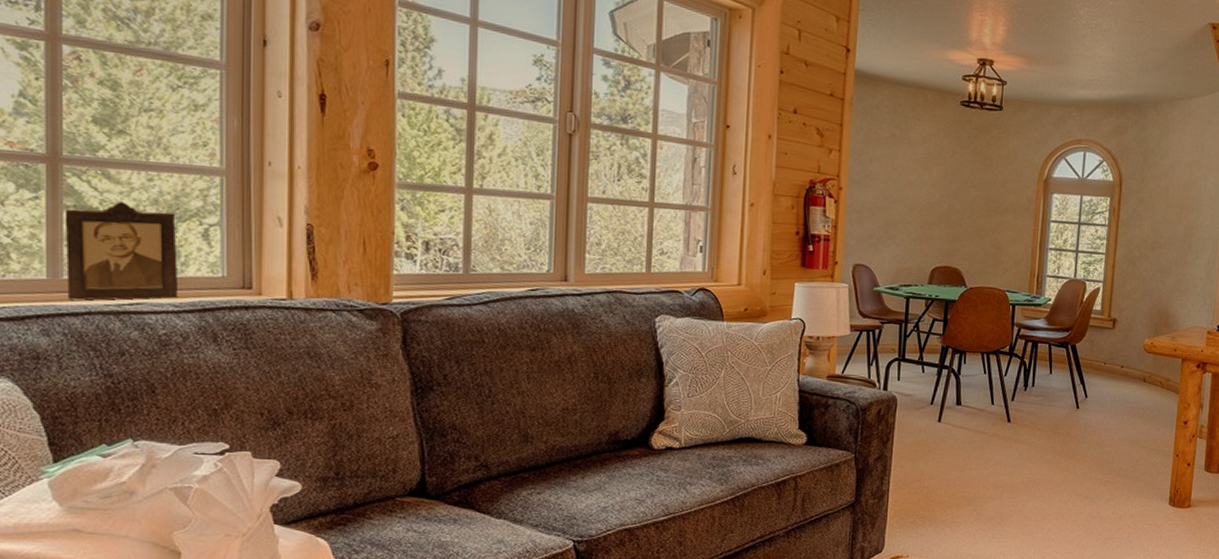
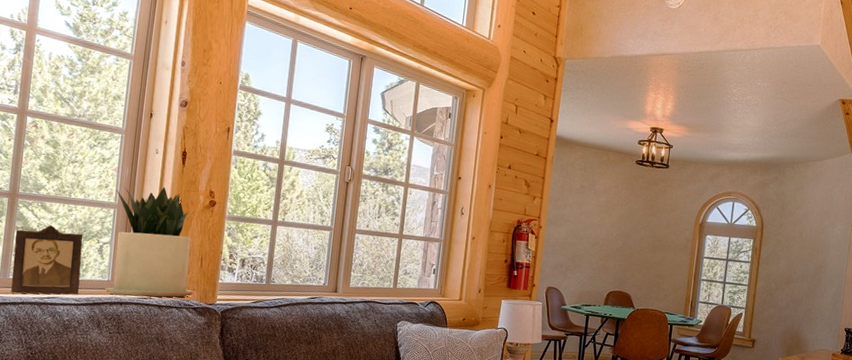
planter: none [219,145,357,298] -> present [105,187,194,298]

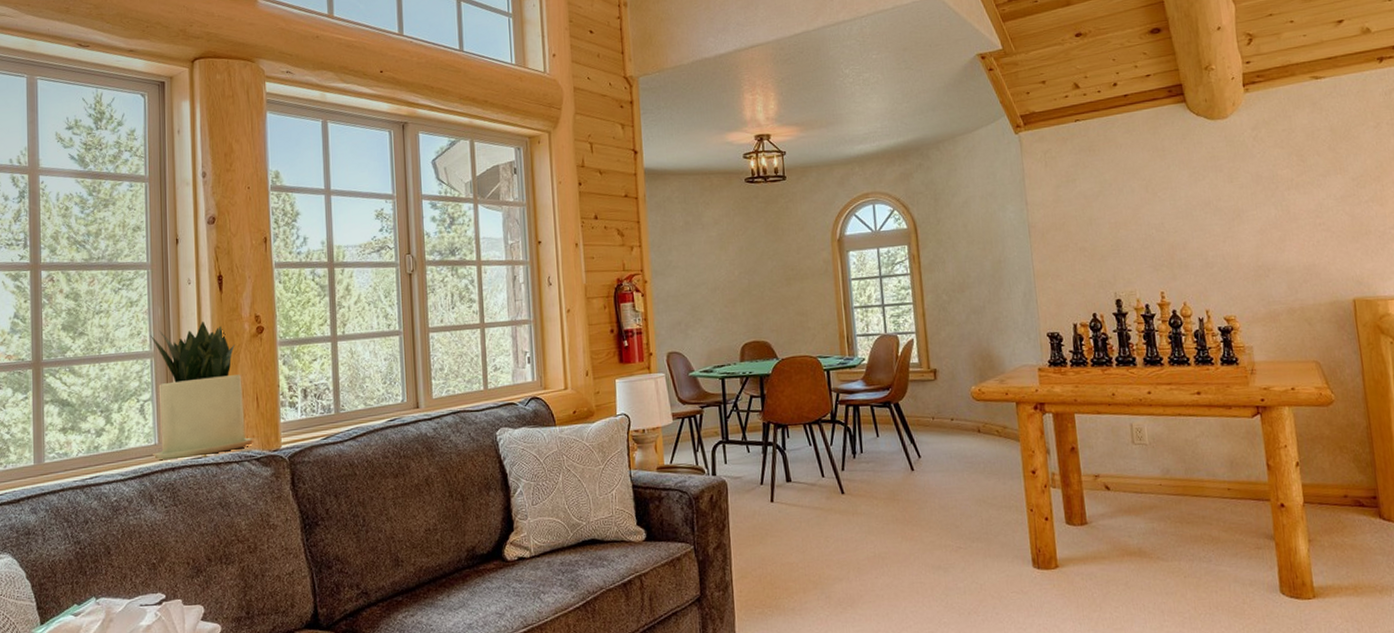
photo frame: present [11,225,83,295] -> none [45,391,123,480]

